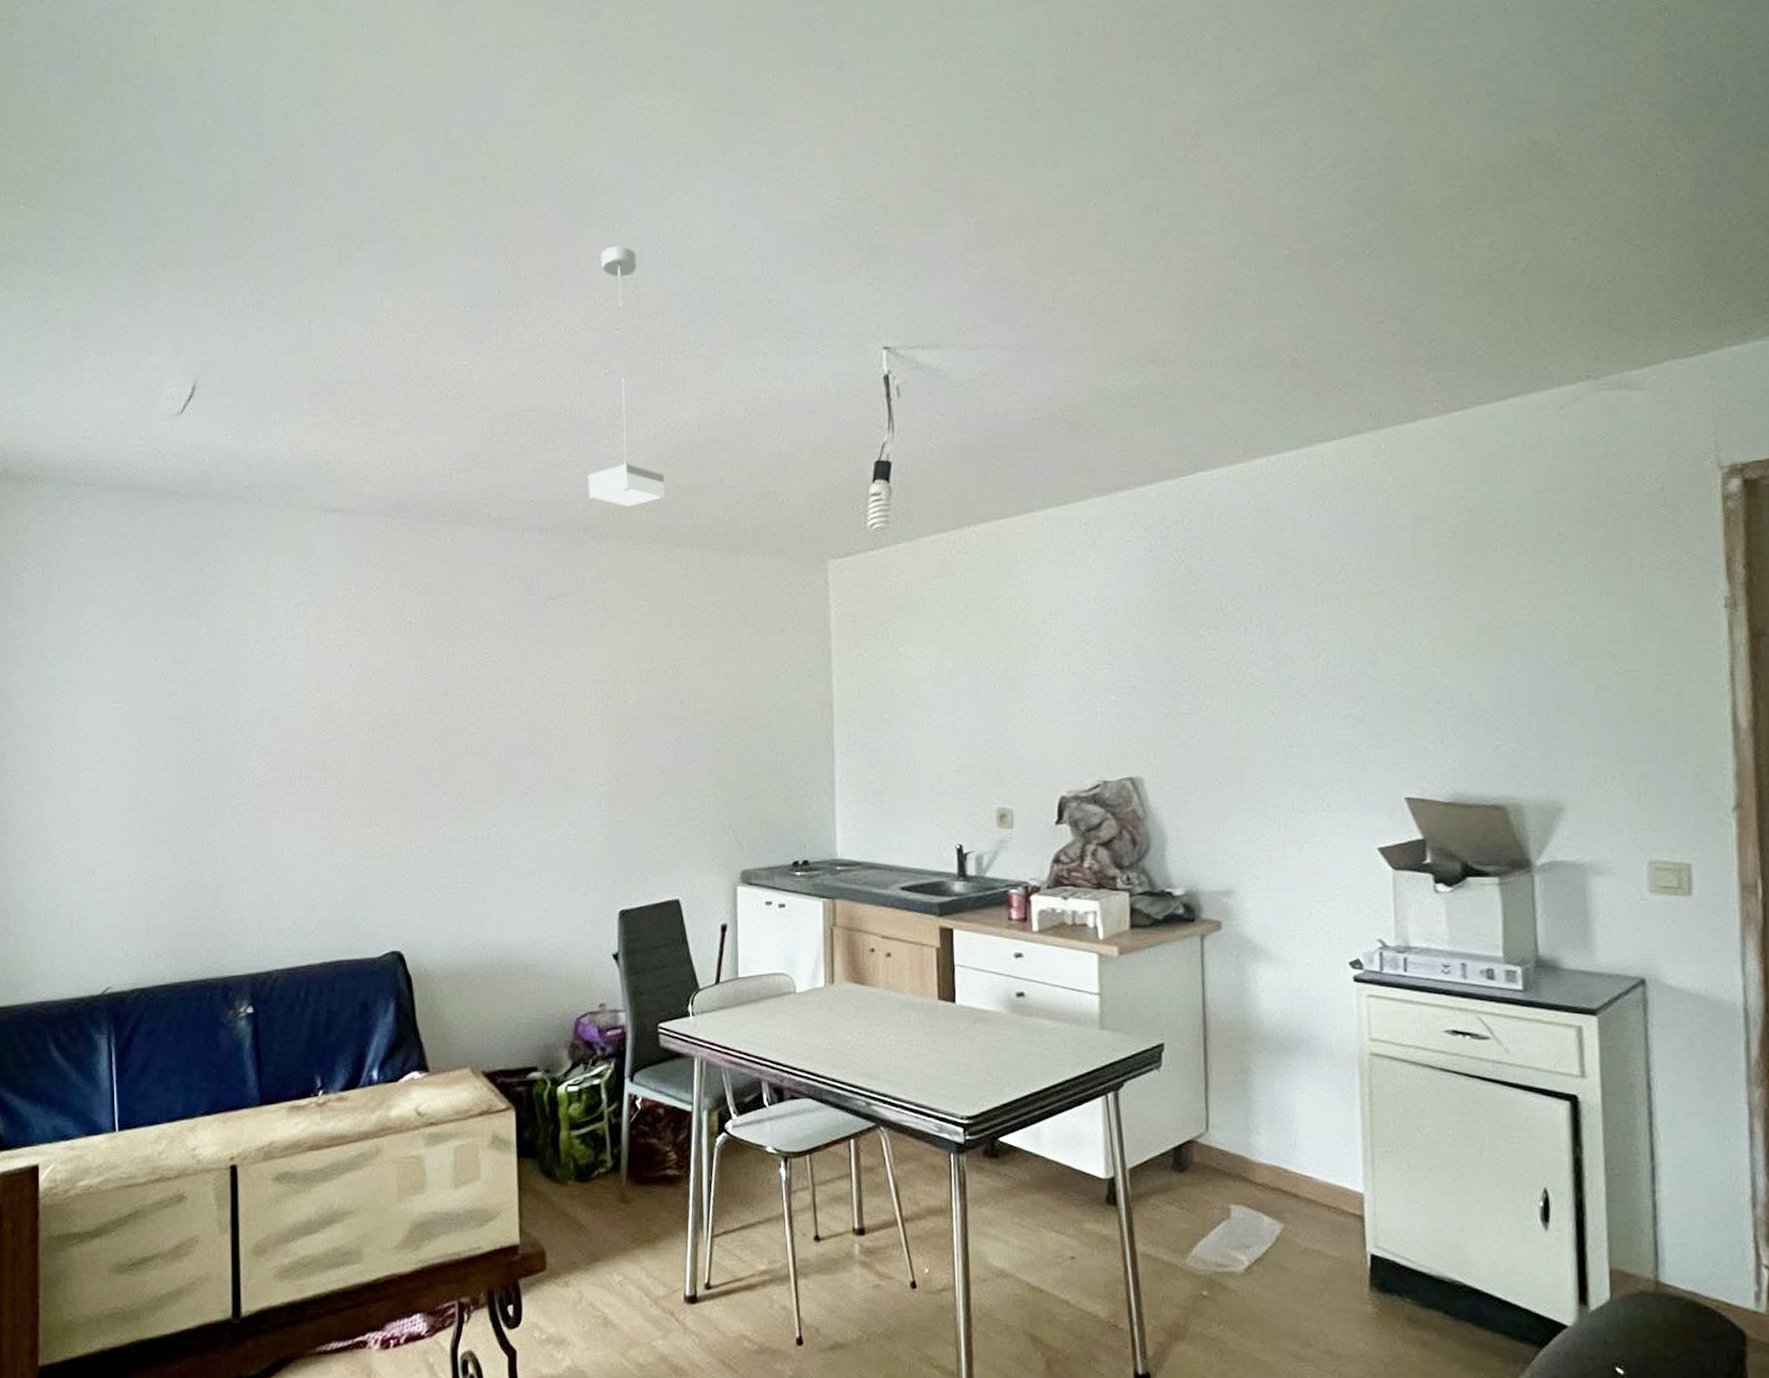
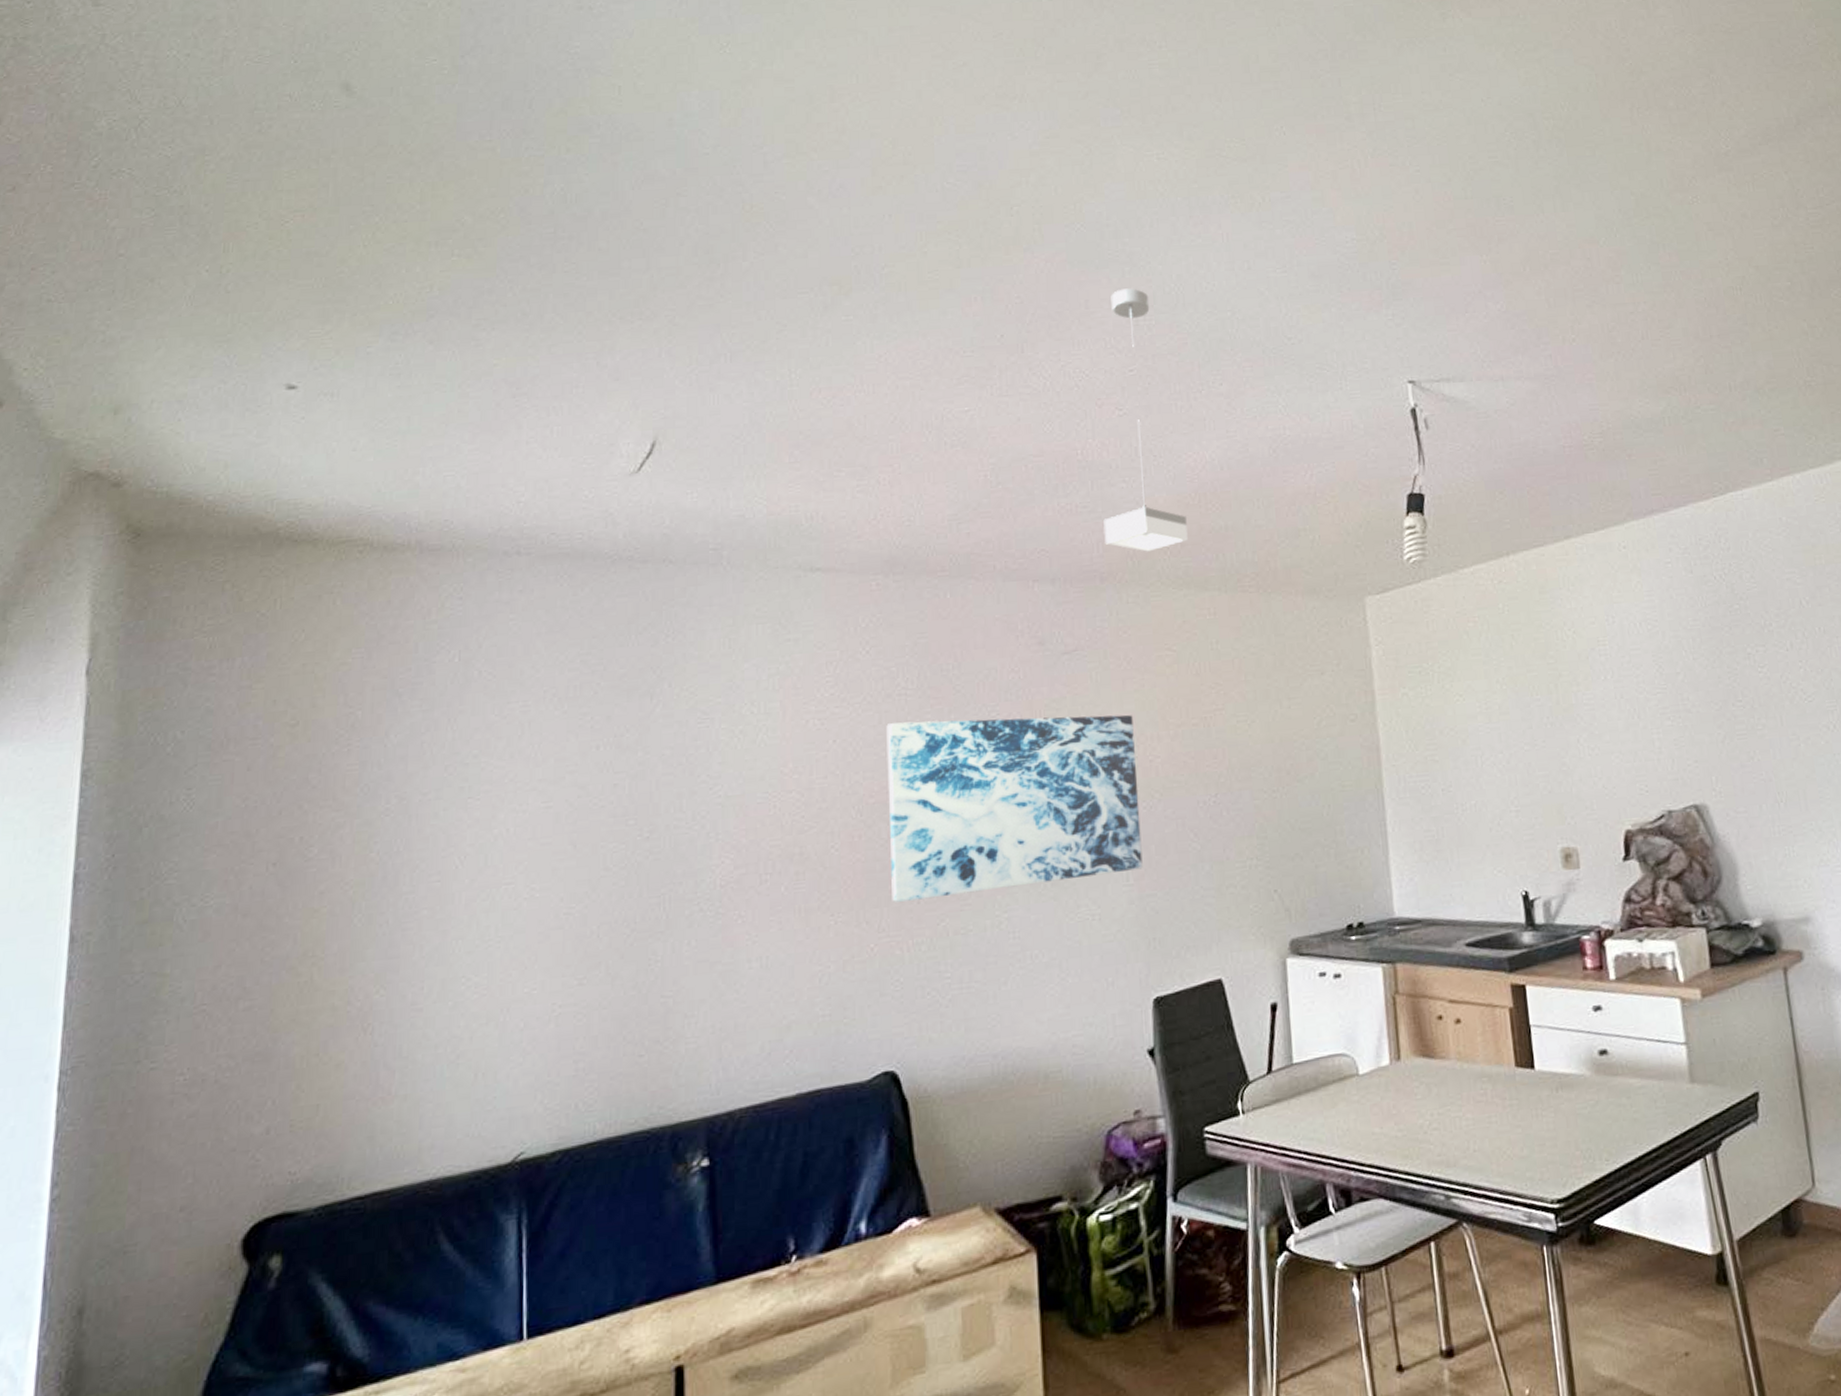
wall art: none [394,653,614,810] -> present [886,714,1143,902]

